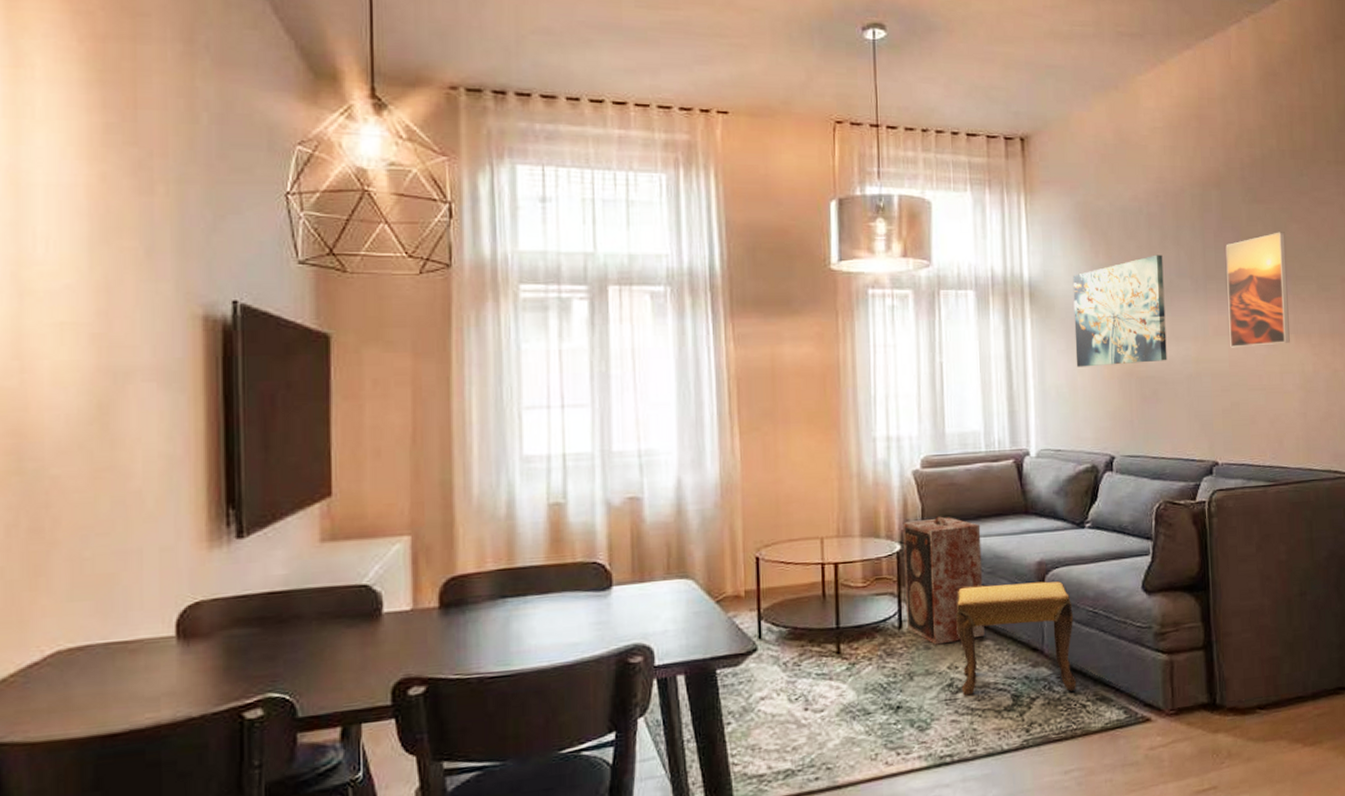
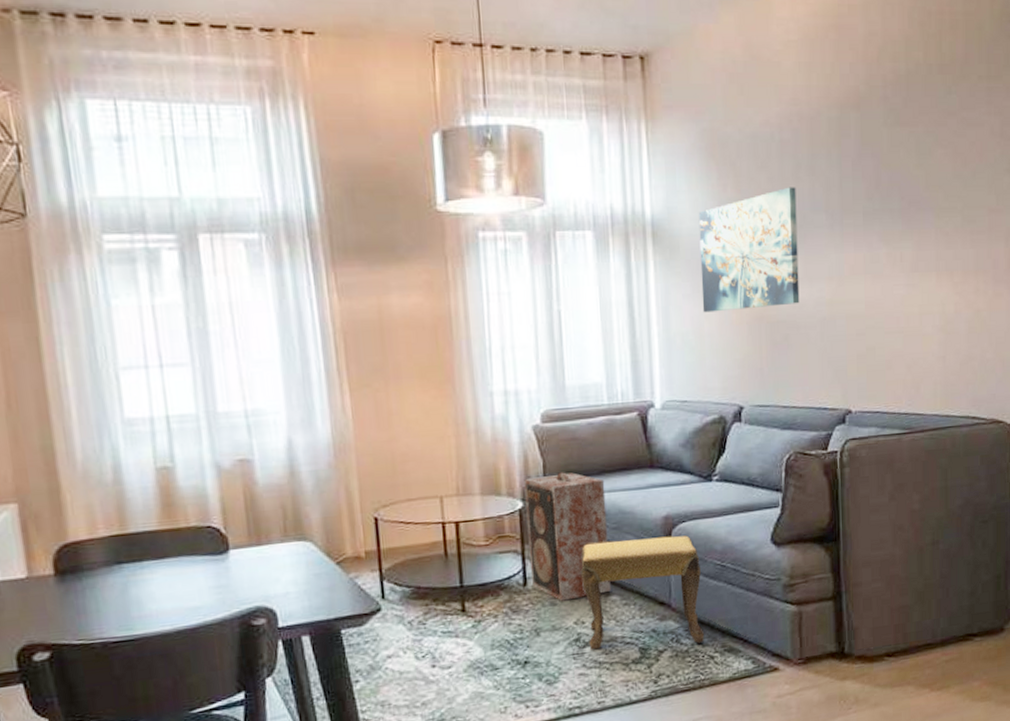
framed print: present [1225,232,1290,348] -> none [864,158,931,288]

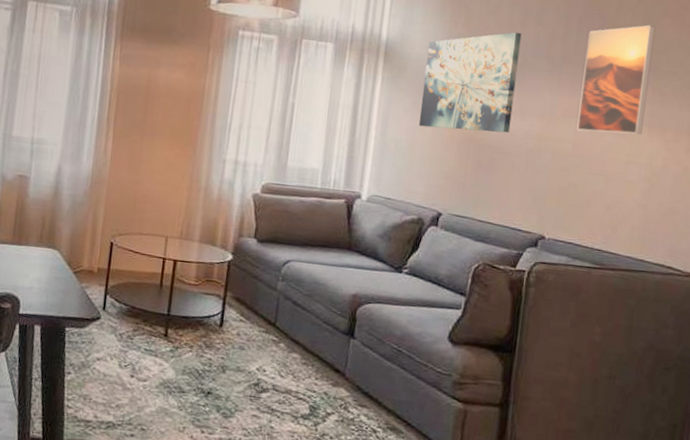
speaker: present [524,472,611,601] -> none [226,236,306,350]
footstool: present [581,535,704,650] -> none [266,303,379,416]
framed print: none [864,158,931,288] -> present [577,24,656,135]

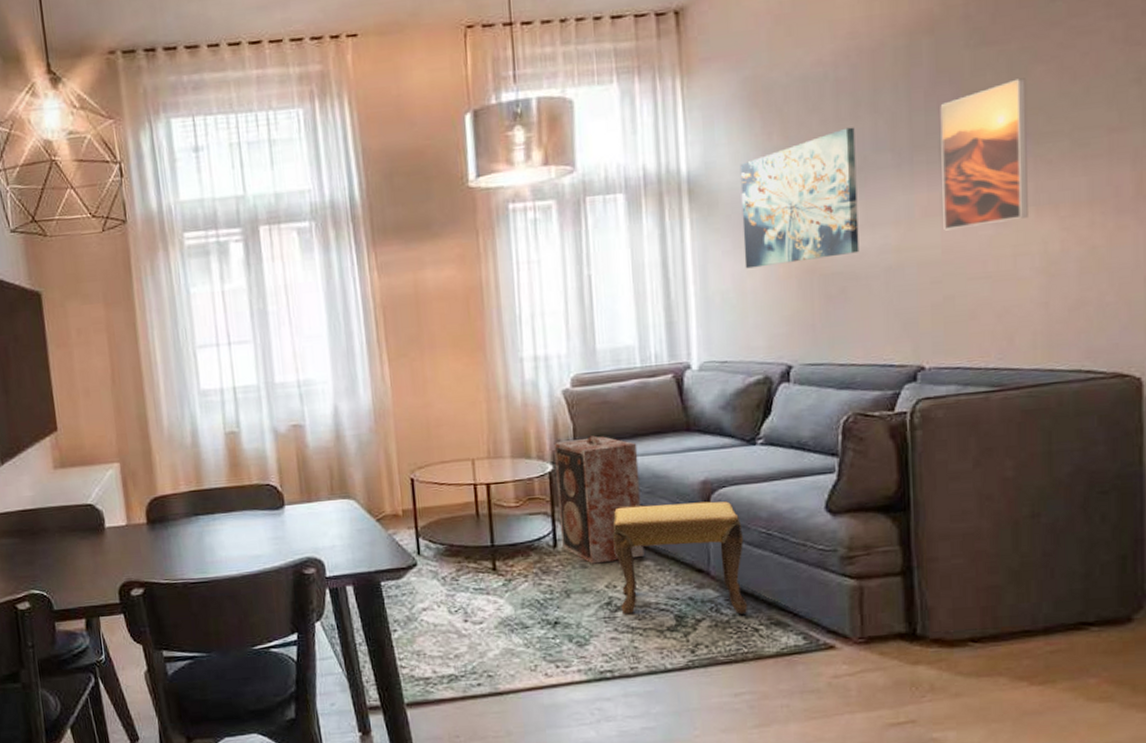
speaker: none [226,236,306,350] -> present [554,435,644,564]
footstool: none [266,303,379,416] -> present [612,501,747,615]

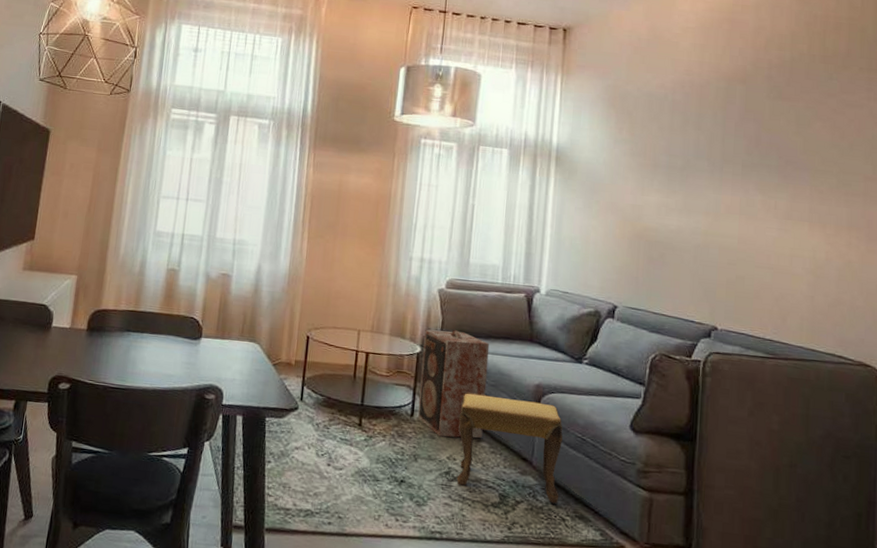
wall art: present [739,127,859,269] -> none [591,136,683,230]
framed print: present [940,78,1028,231] -> none [741,127,809,230]

